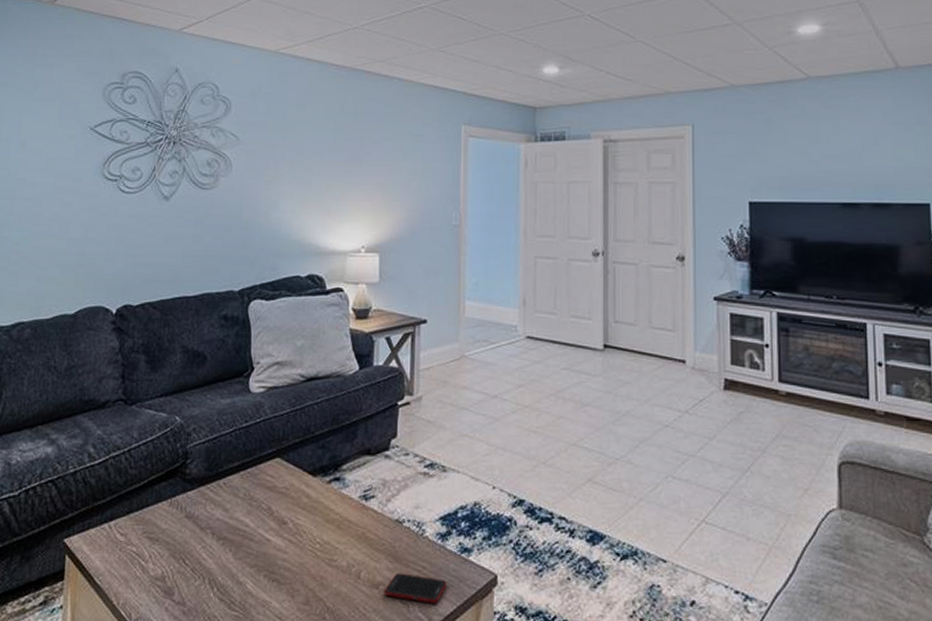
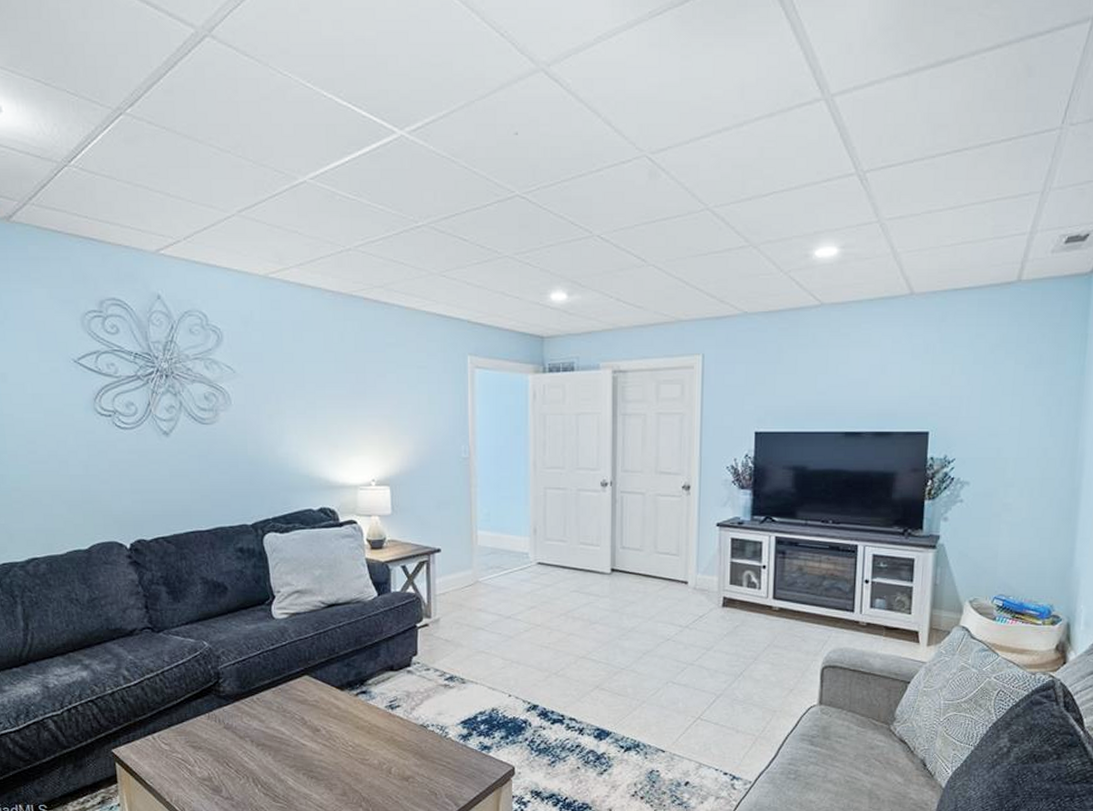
cell phone: present [383,573,447,604] -> none [413,768,470,791]

